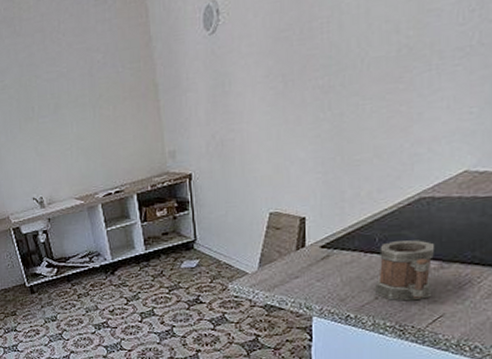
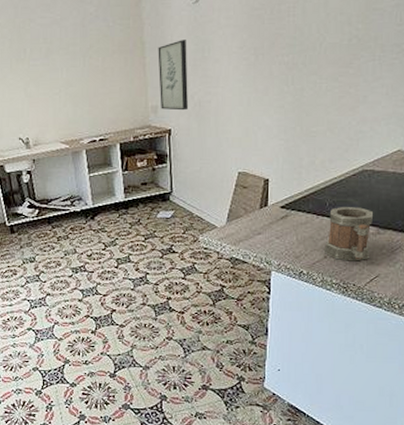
wall art: none [172,75,209,154] -> present [158,40,188,111]

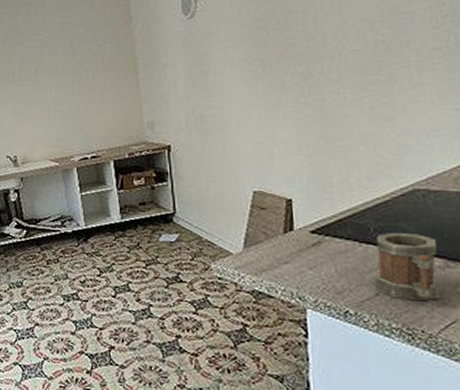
wall art: present [158,40,188,111] -> none [151,54,188,126]

